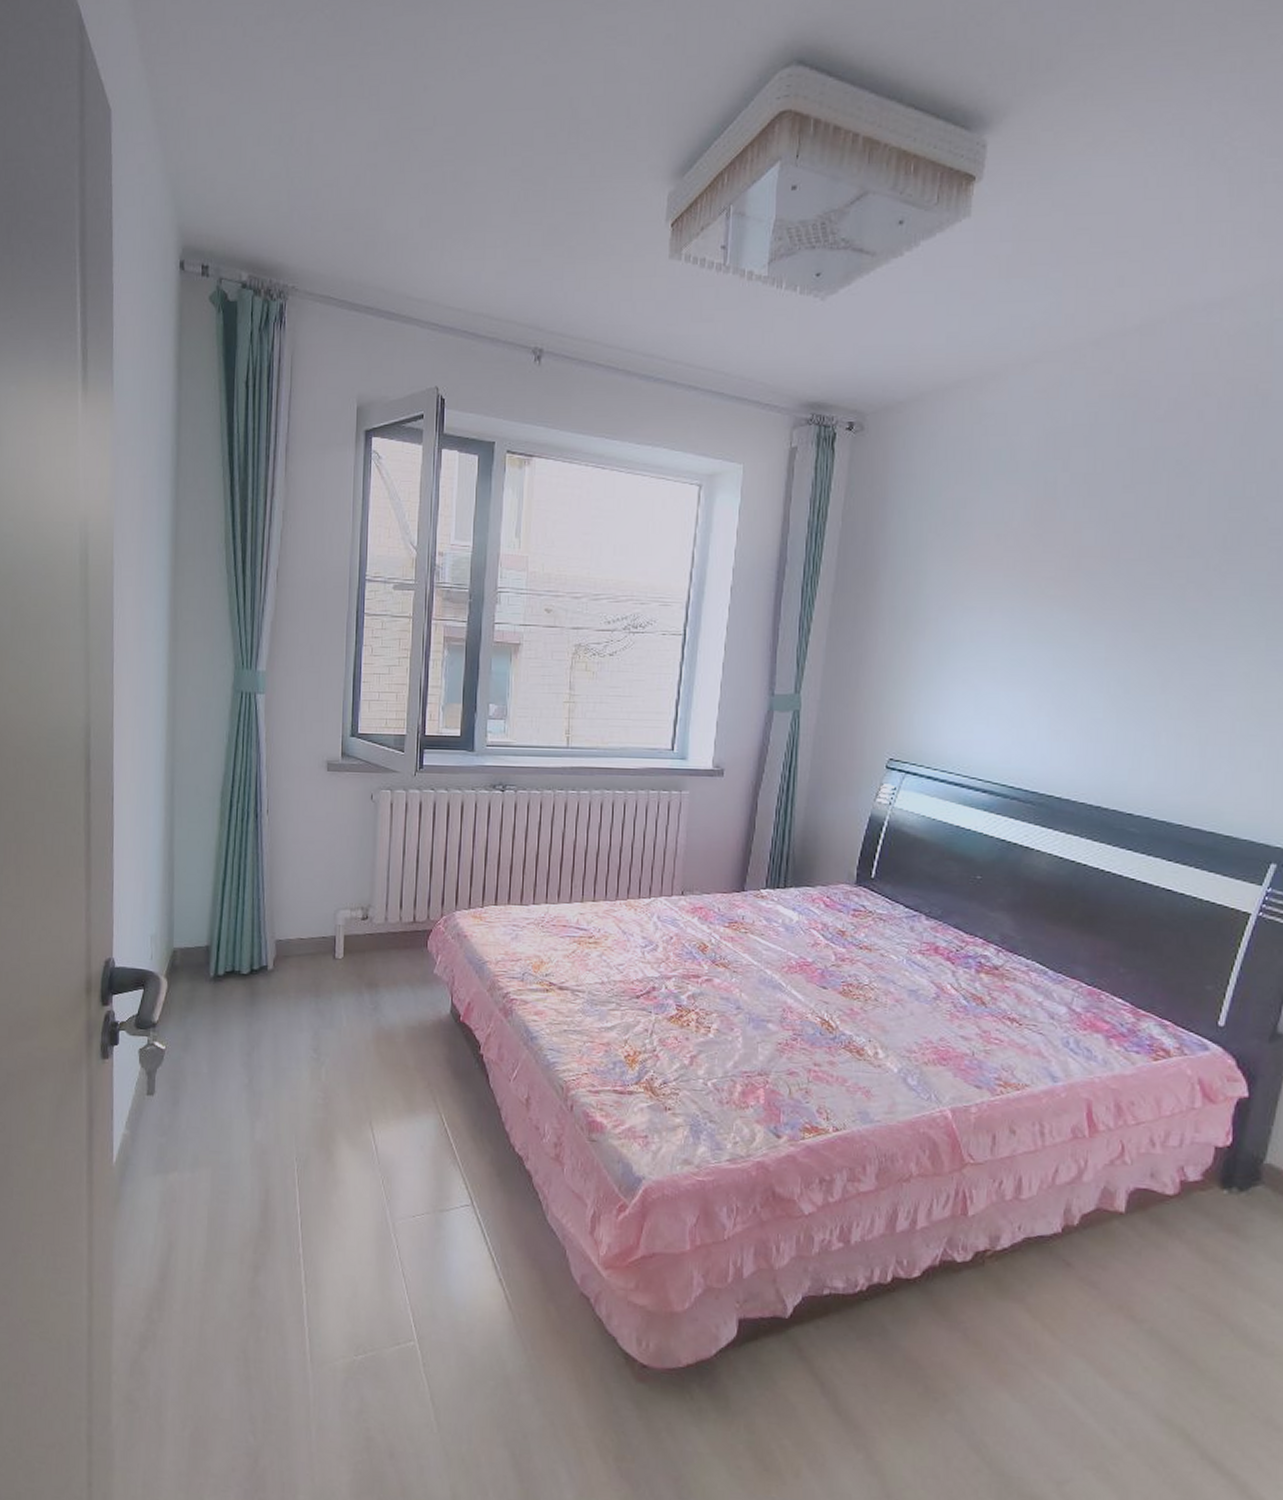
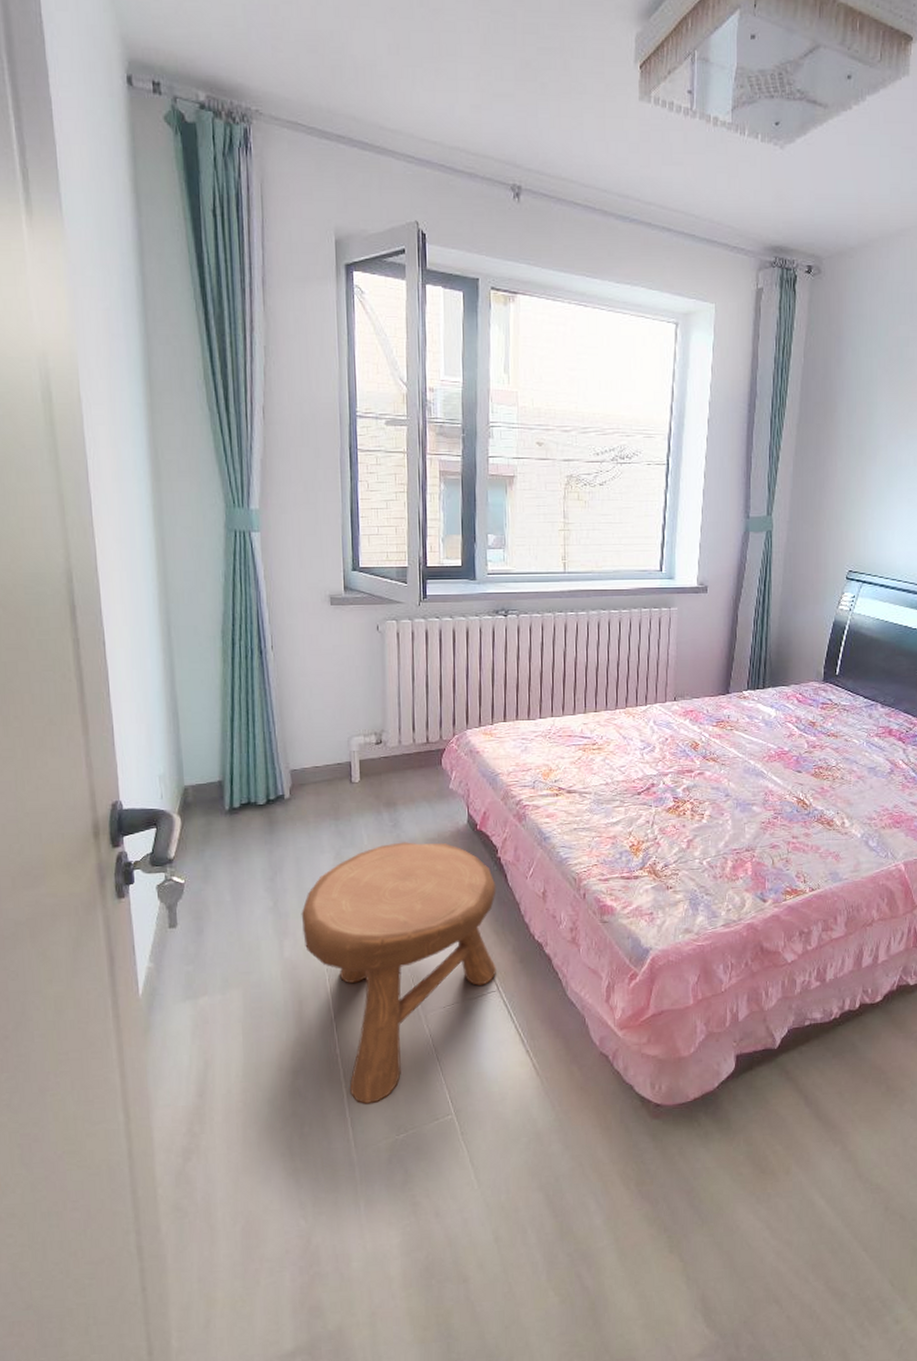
stool: none [274,1027,477,1314] -> present [301,842,497,1103]

